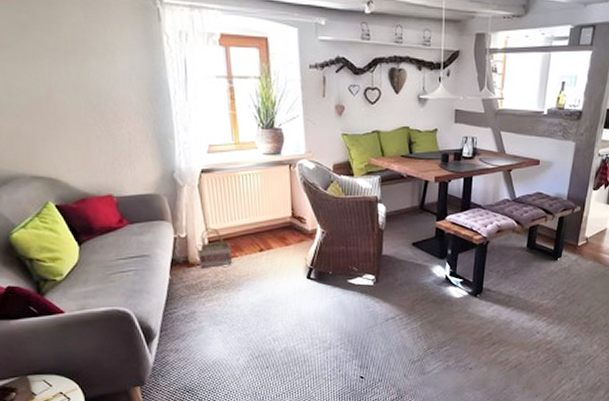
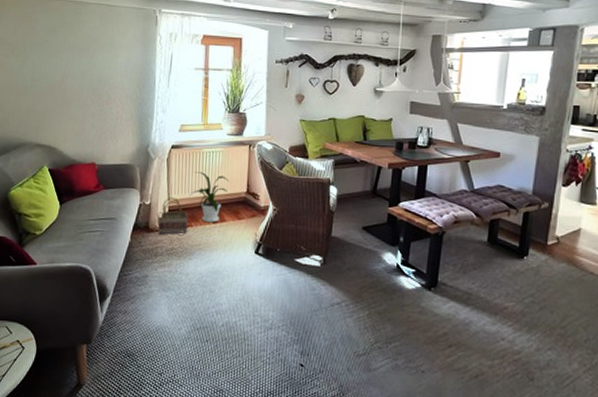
house plant: none [229,198,271,252] -> present [189,172,229,223]

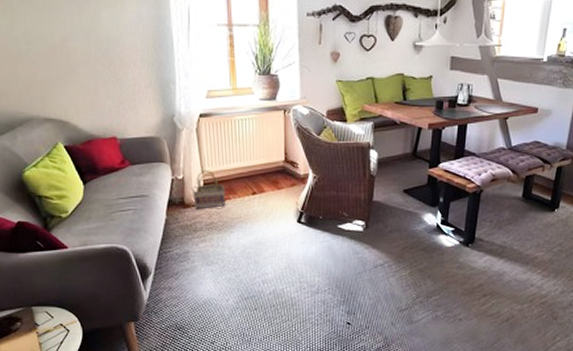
house plant: present [189,172,229,223] -> none [224,142,265,194]

